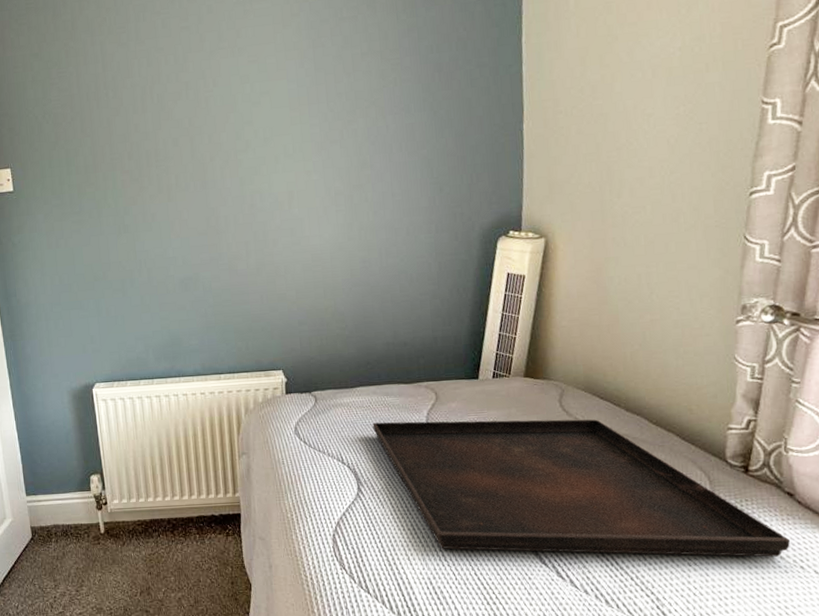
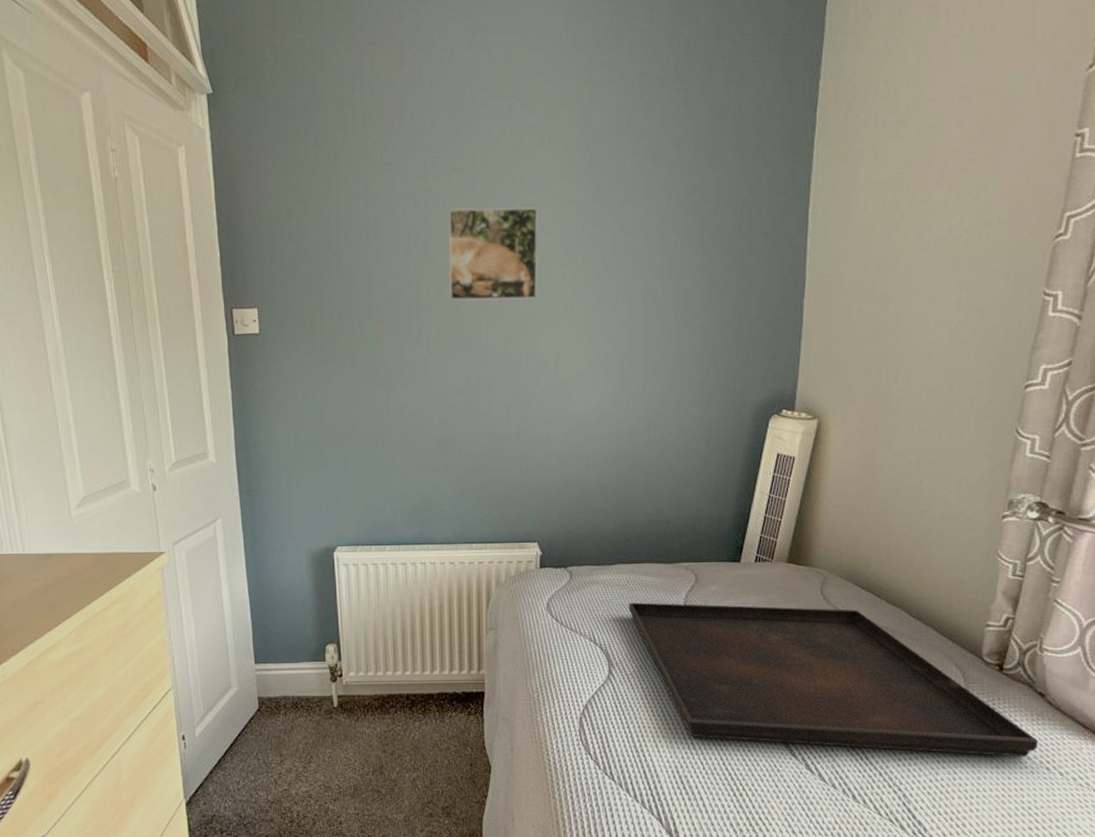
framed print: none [180,57,268,150] -> present [448,207,539,302]

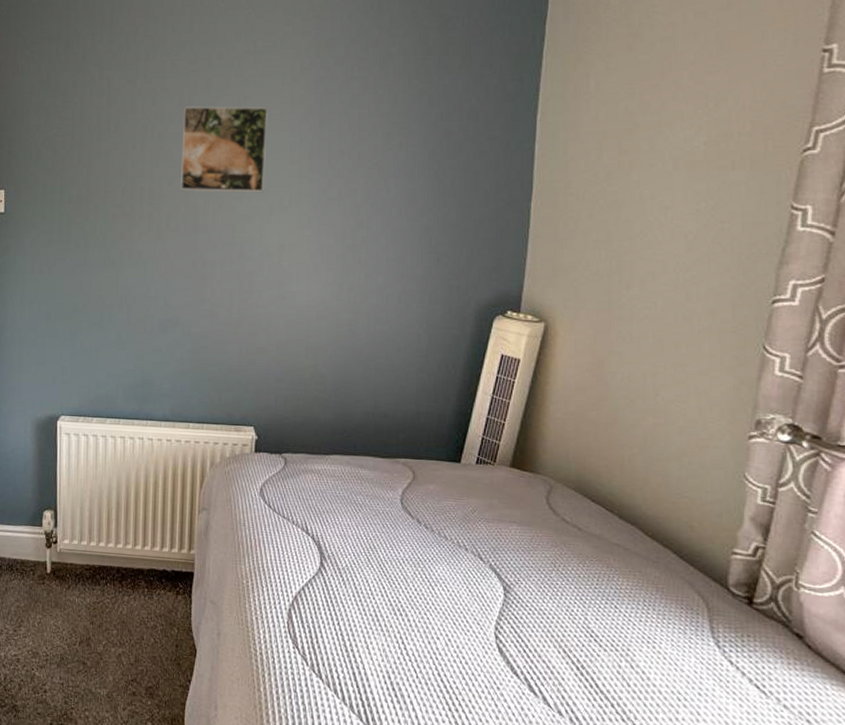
serving tray: present [628,602,1039,757] -> none [343,494,797,705]

